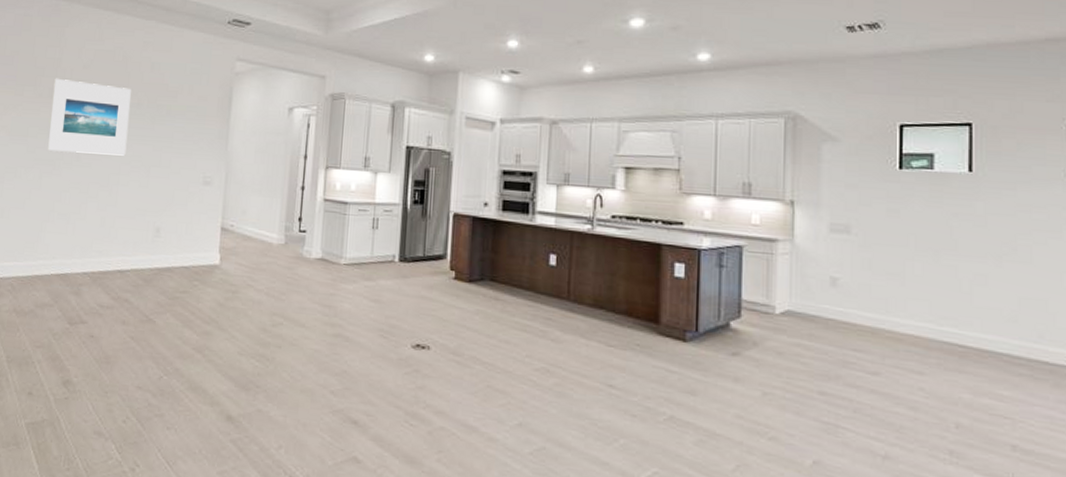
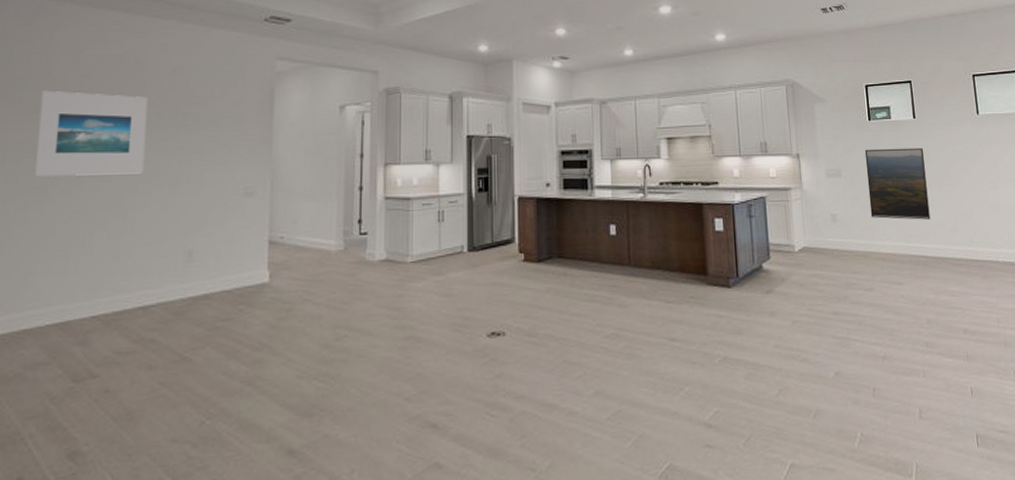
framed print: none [887,203,980,301] -> present [864,147,931,220]

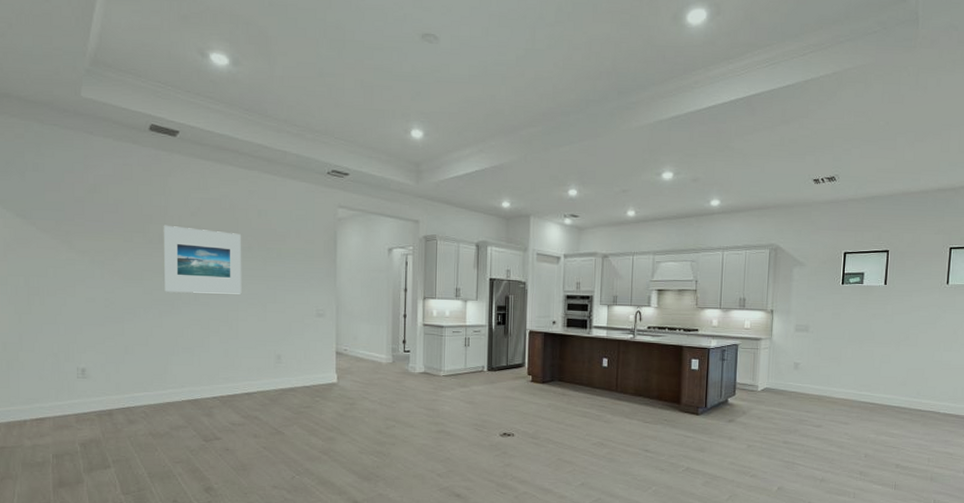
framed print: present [864,147,931,220] -> none [830,309,889,373]

